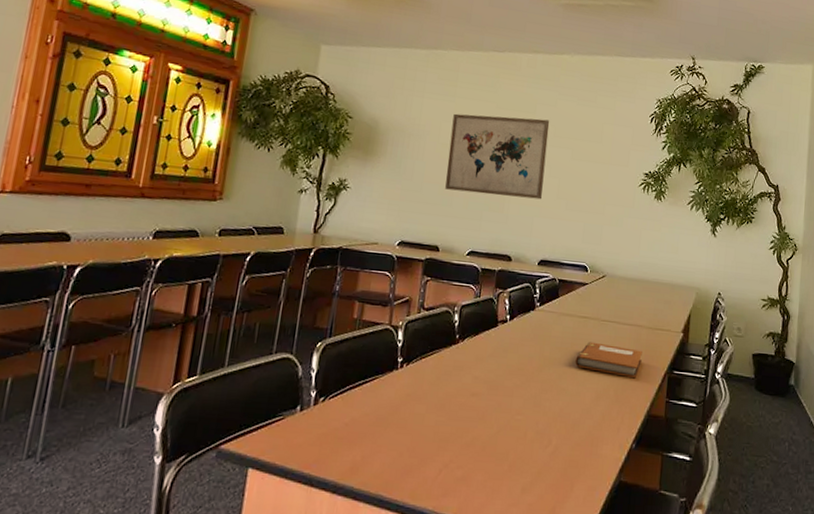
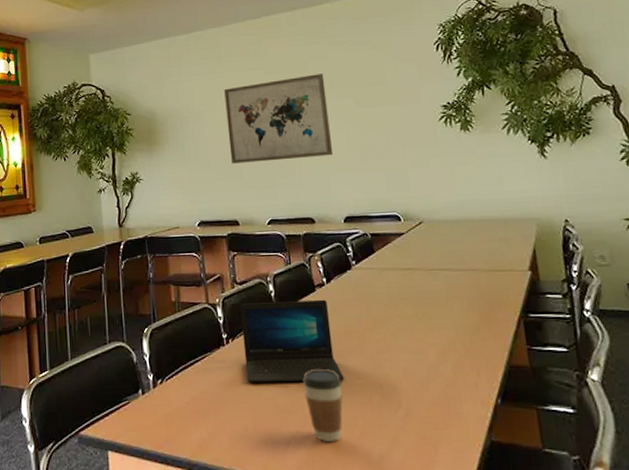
laptop: none [413,329,506,415] -> present [240,299,345,382]
coffee cup: none [465,401,503,473] -> present [302,368,343,441]
notebook: present [575,342,642,379] -> none [408,294,487,328]

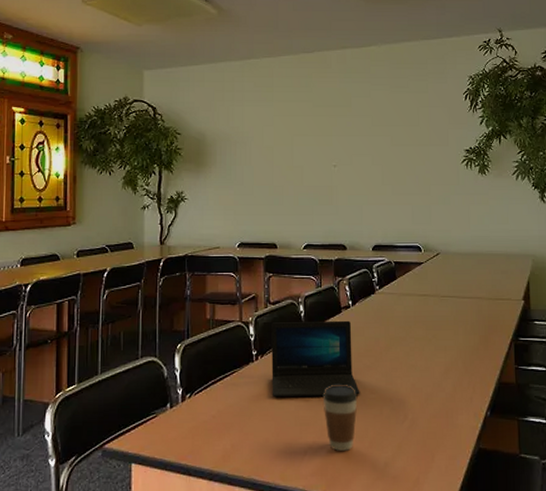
wall art: present [224,73,332,164] -> none [274,111,367,189]

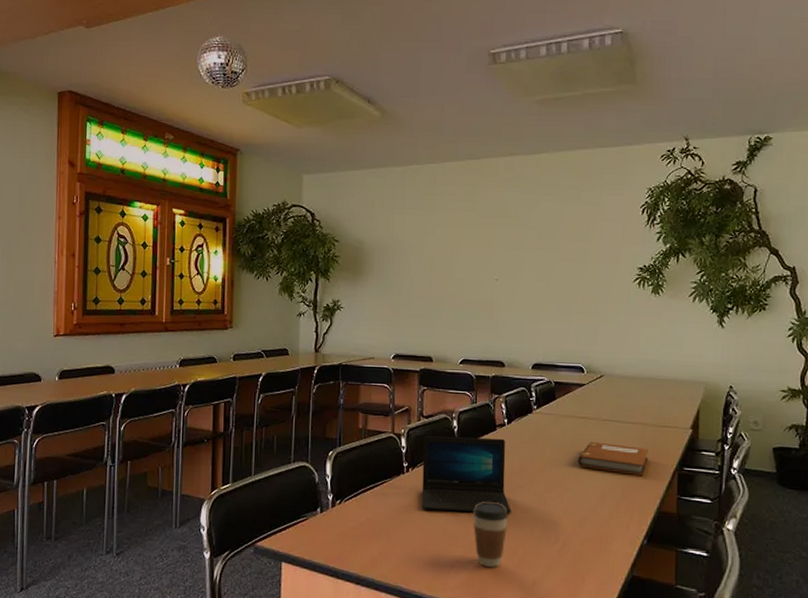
notebook: none [420,318,486,349] -> present [577,441,648,477]

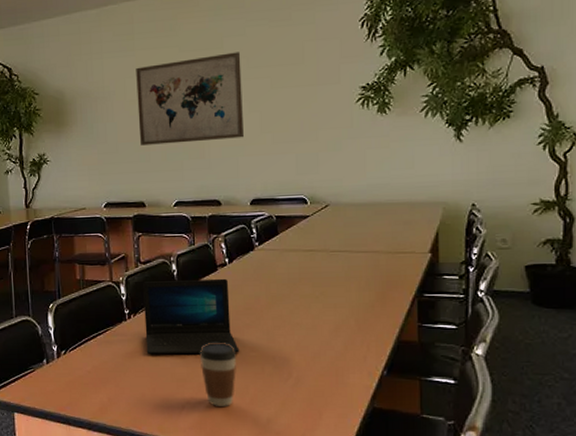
wall art: none [432,222,533,304] -> present [136,52,244,146]
notebook: present [577,441,648,477] -> none [306,274,383,306]

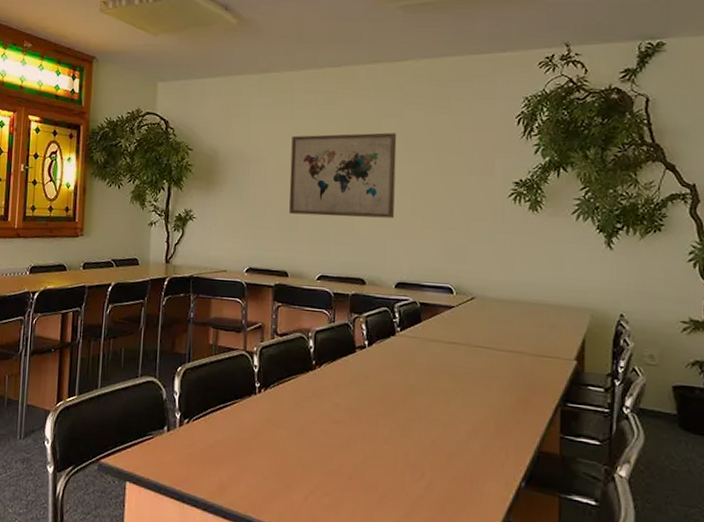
laptop: present [143,278,240,354] -> none [274,355,372,444]
coffee cup: present [199,342,237,406] -> none [329,428,369,502]

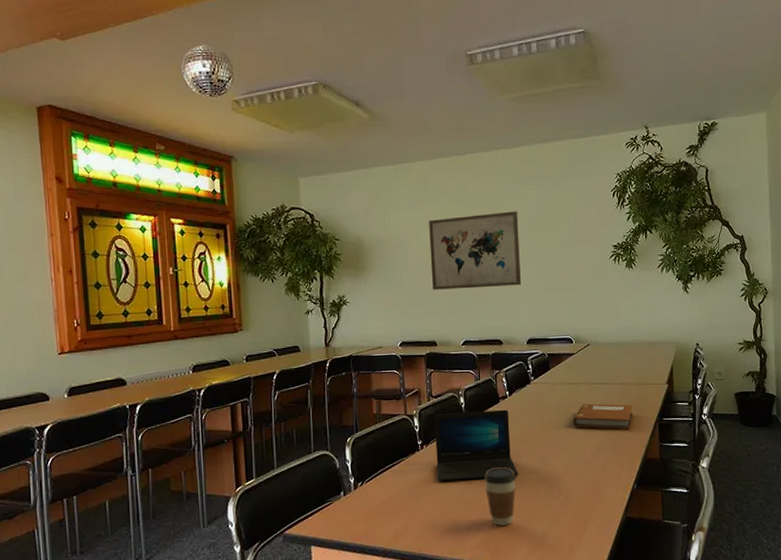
laptop: none [274,355,372,444] -> present [434,409,519,481]
coffee cup: none [329,428,369,502] -> present [484,466,516,526]
notebook: none [446,369,526,411] -> present [573,403,633,430]

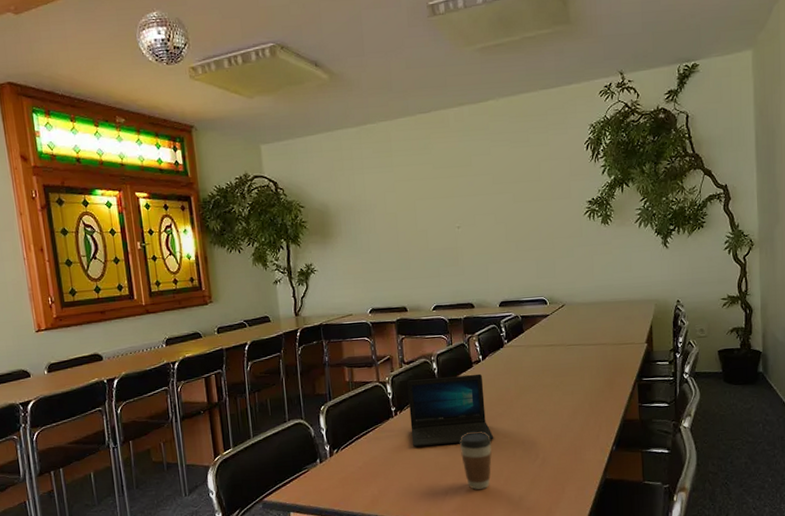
wall art: present [429,211,521,290] -> none [395,169,492,255]
notebook: present [573,403,633,430] -> none [548,365,611,391]

